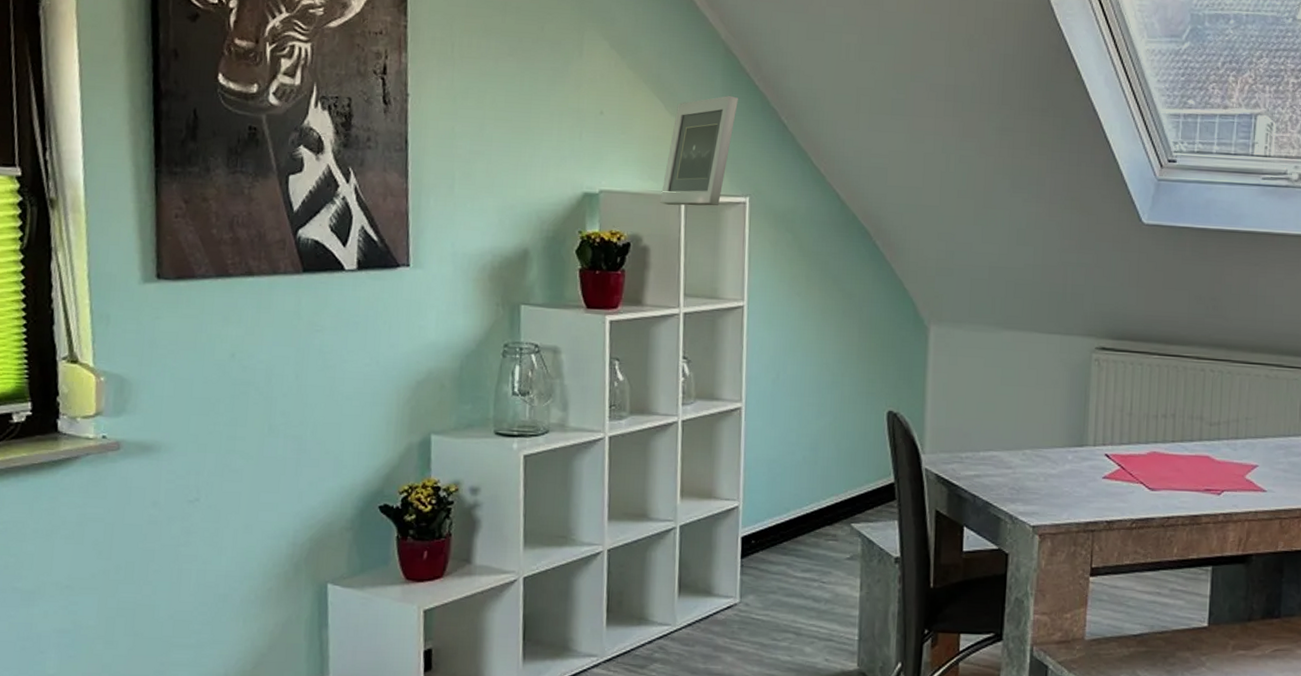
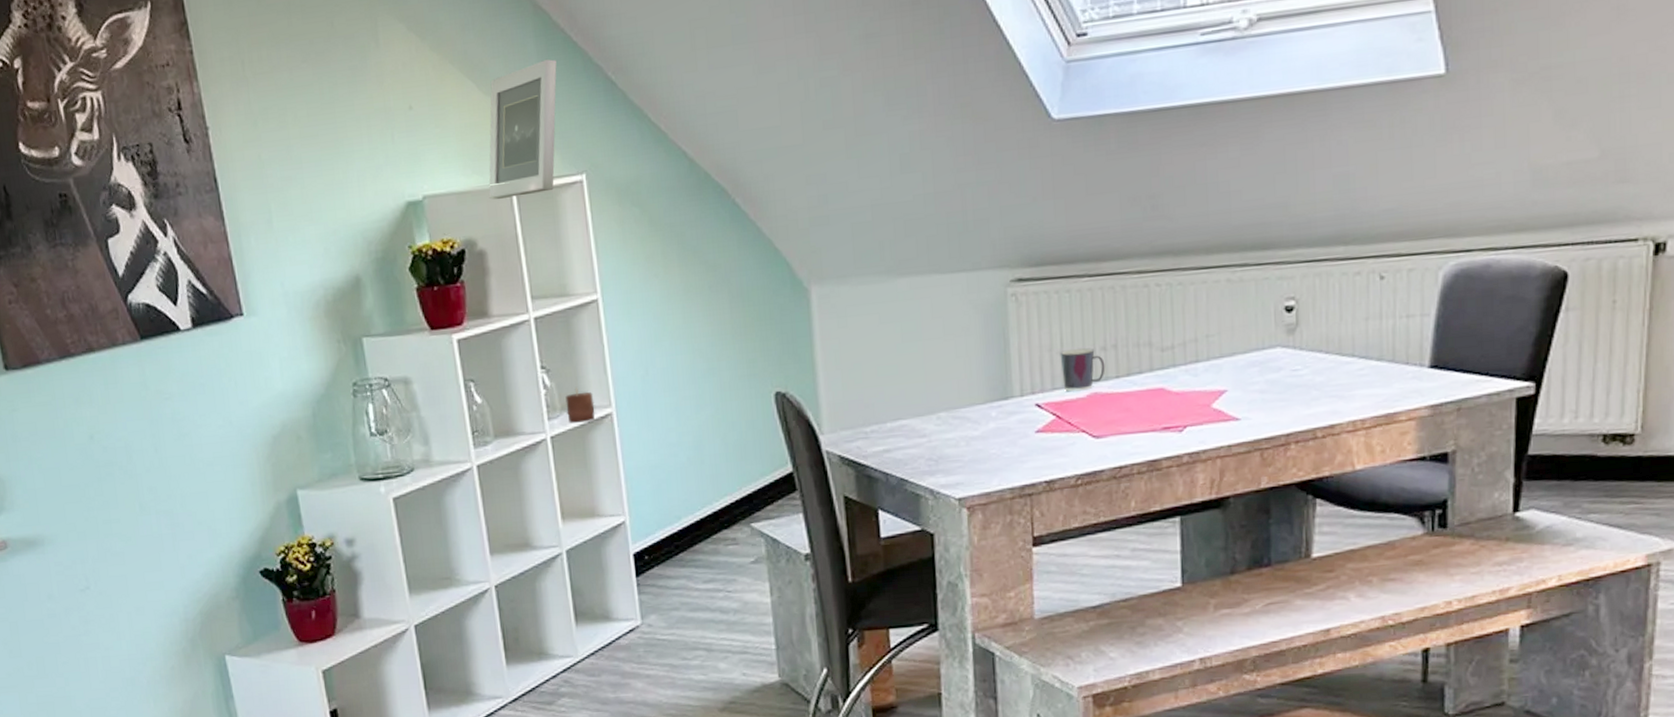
candle: none [700,380,726,413] -> present [565,387,595,424]
mug: none [1129,413,1164,449] -> present [1060,348,1105,392]

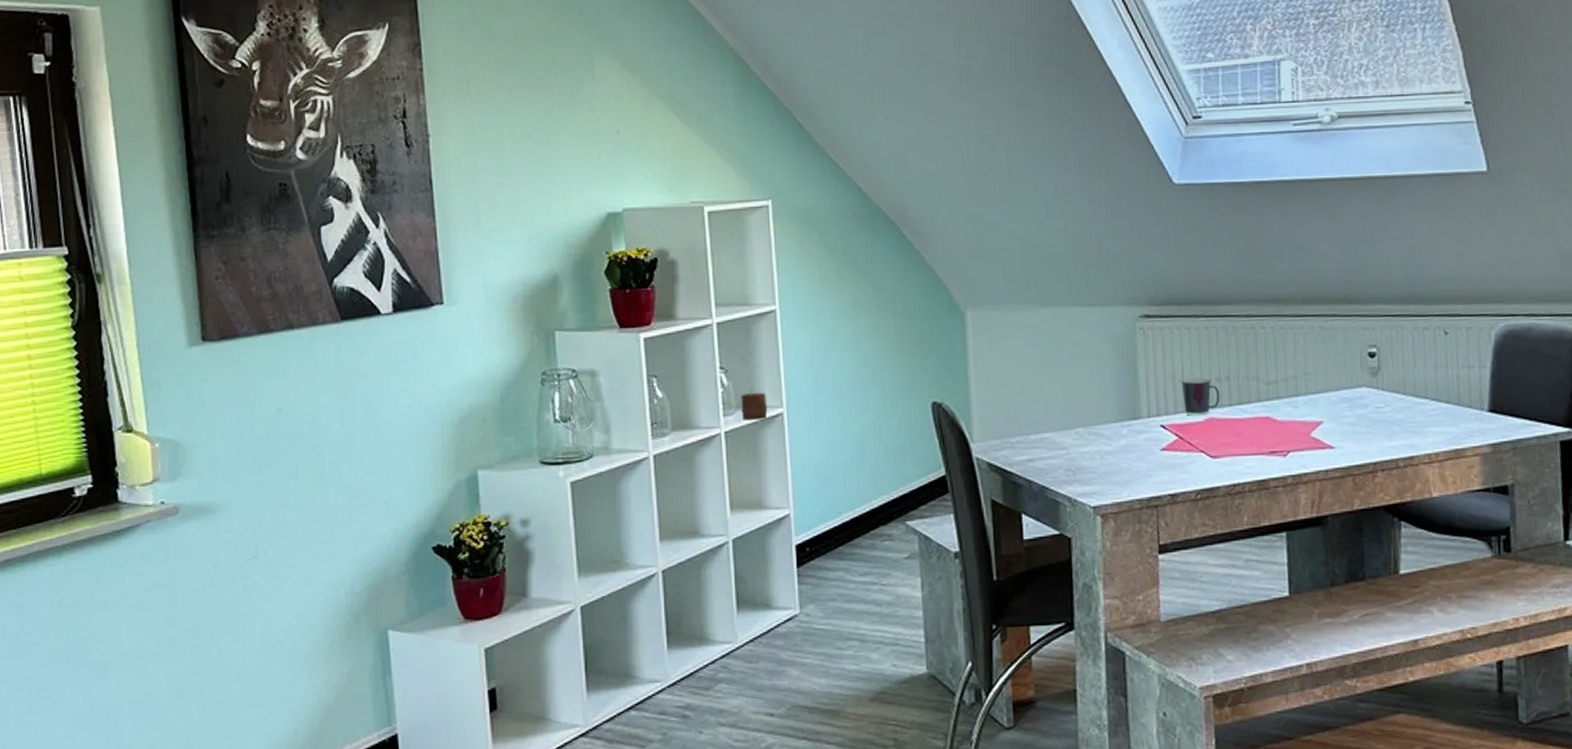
picture frame: present [488,58,557,200] -> none [683,100,751,217]

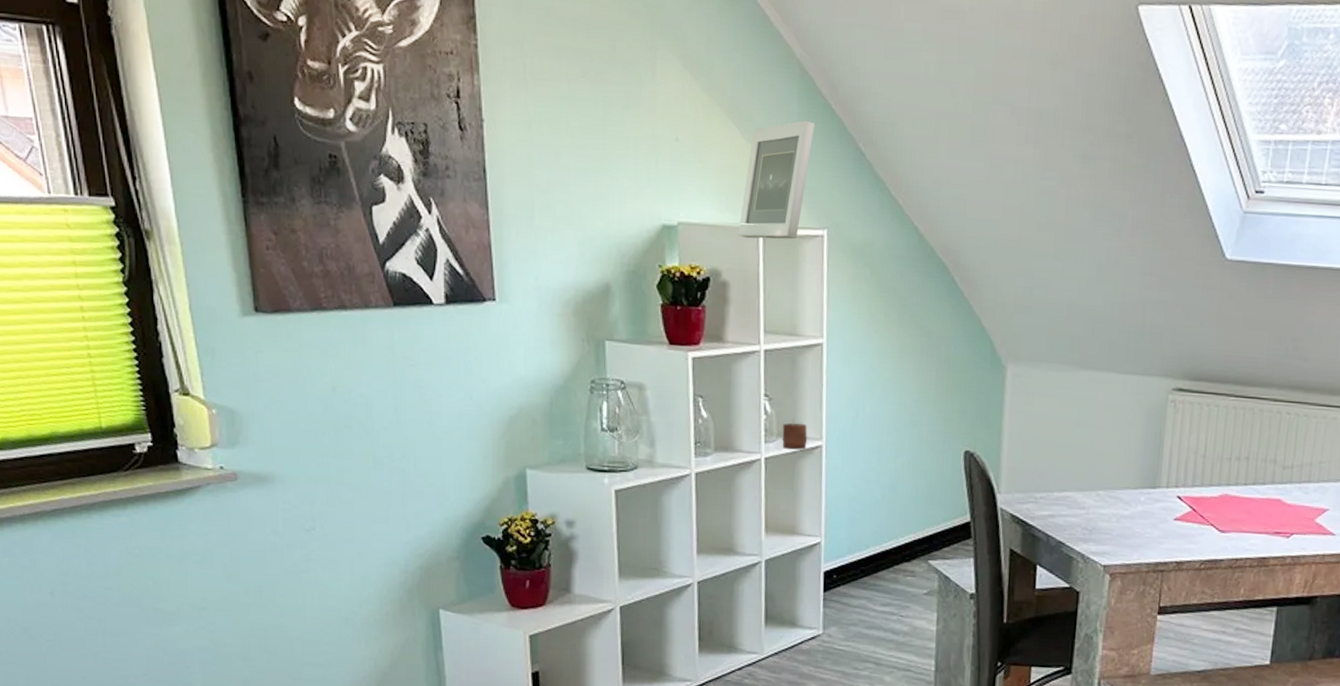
picture frame: none [683,100,751,217] -> present [738,120,815,239]
mug: present [1181,378,1220,416] -> none [1202,455,1237,492]

